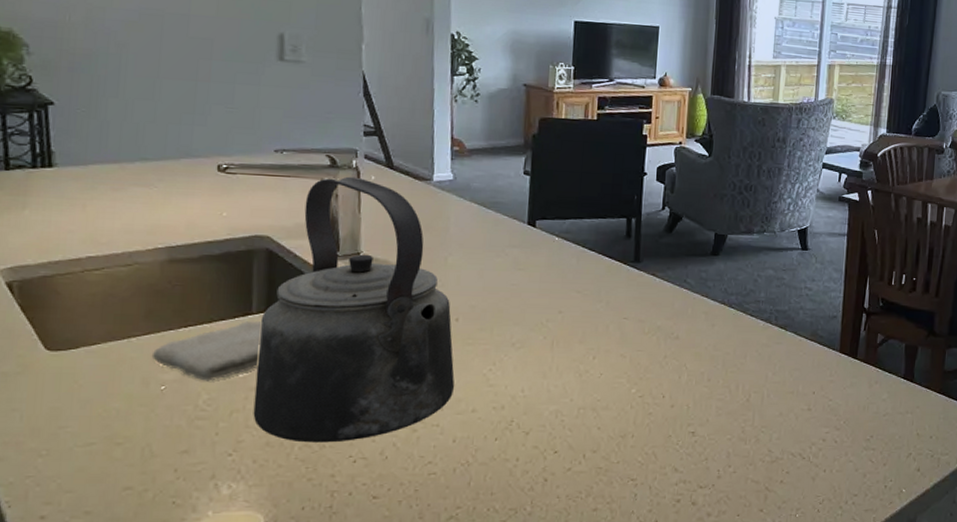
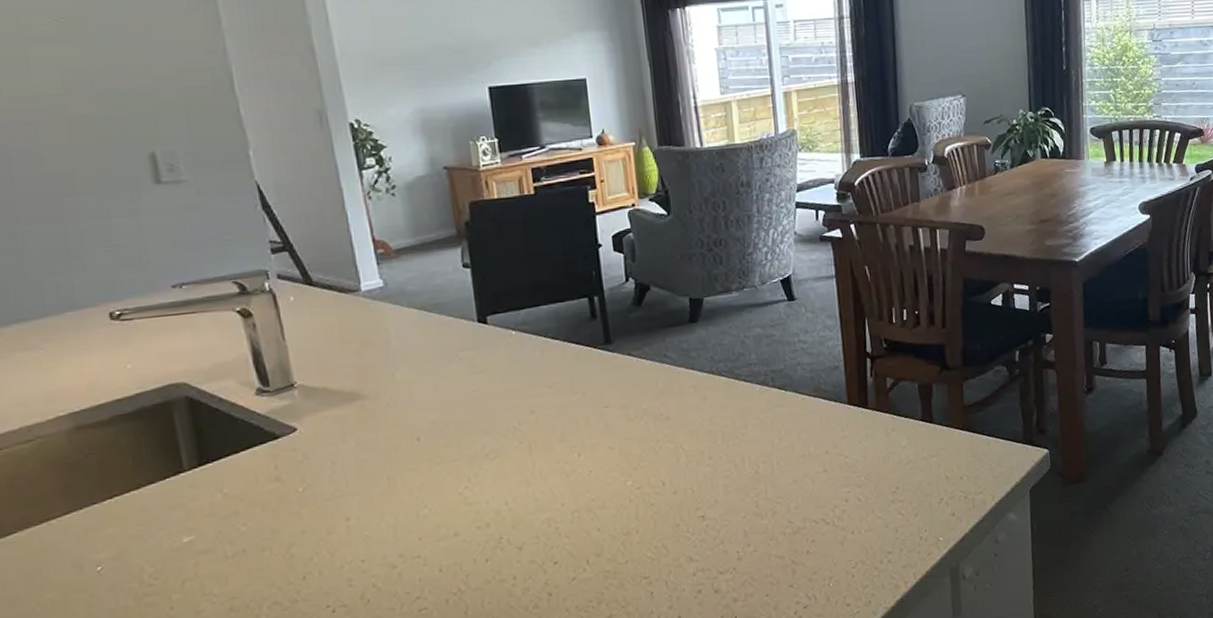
washcloth: present [151,321,262,381] -> none [78,478,203,554]
kettle: present [253,176,455,443] -> none [195,300,430,602]

